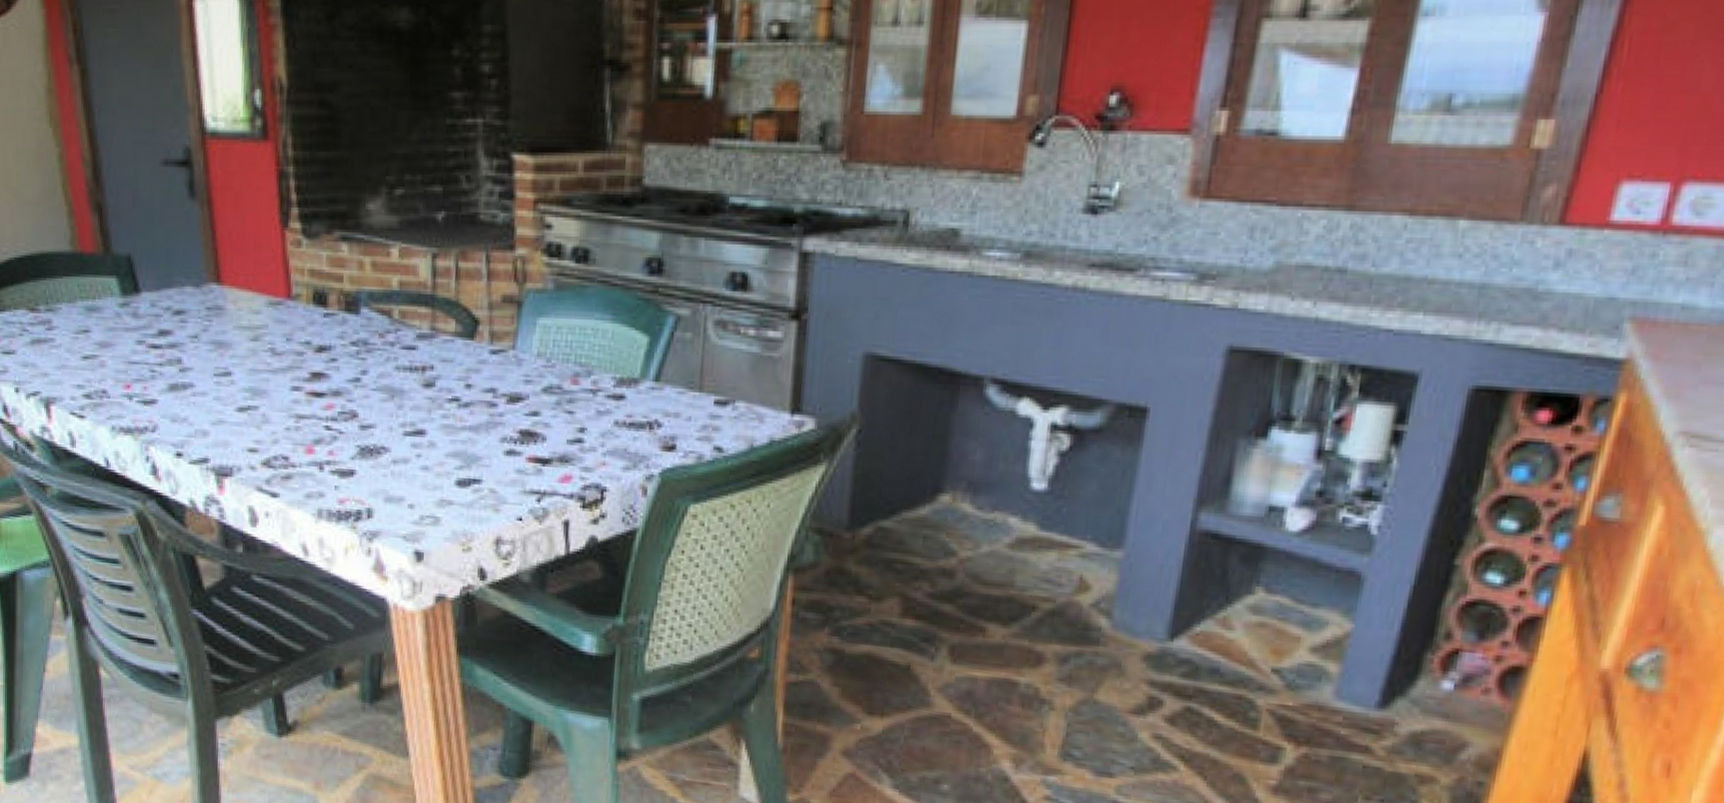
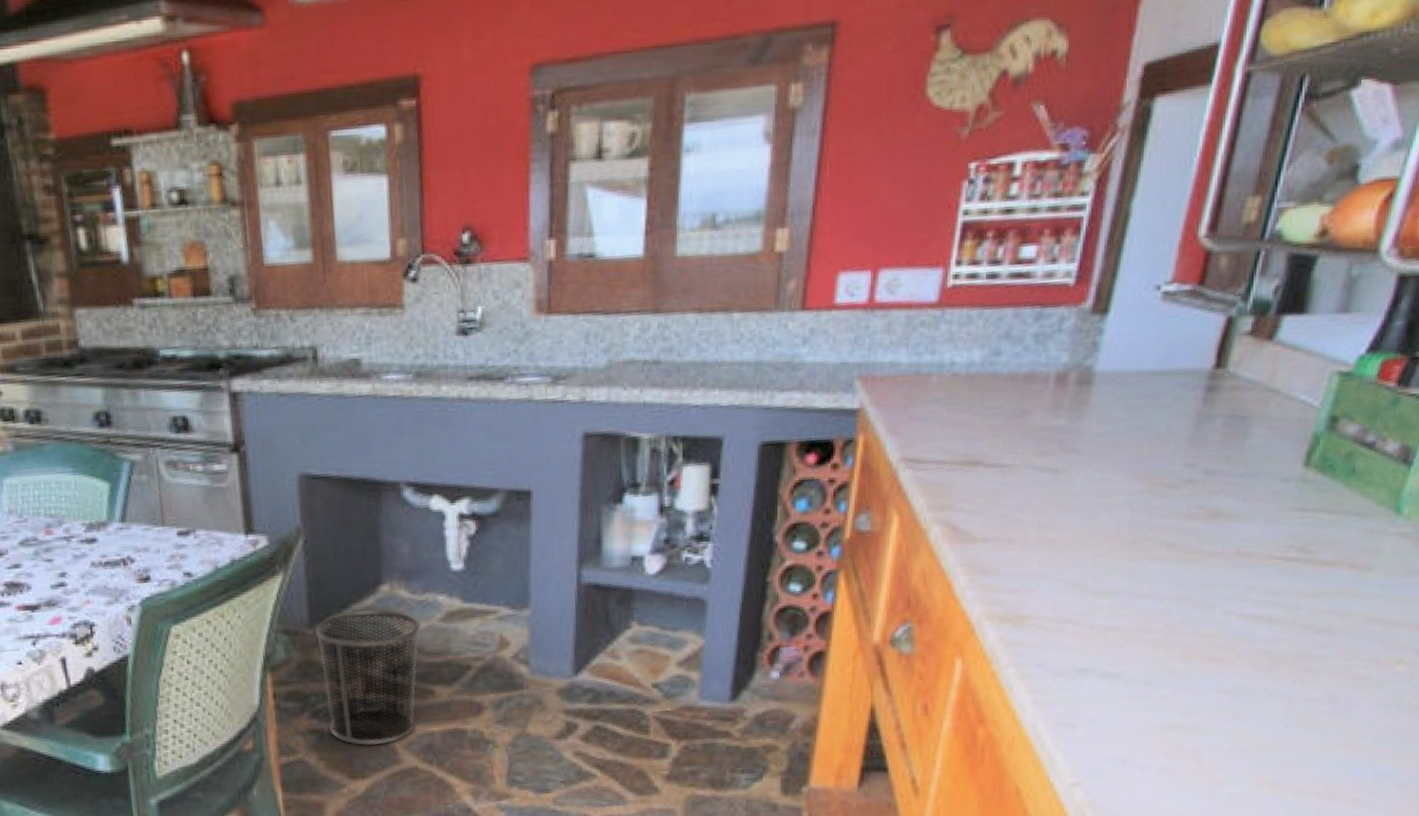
waste bin: none [851,519,982,681] -> present [315,609,421,746]

